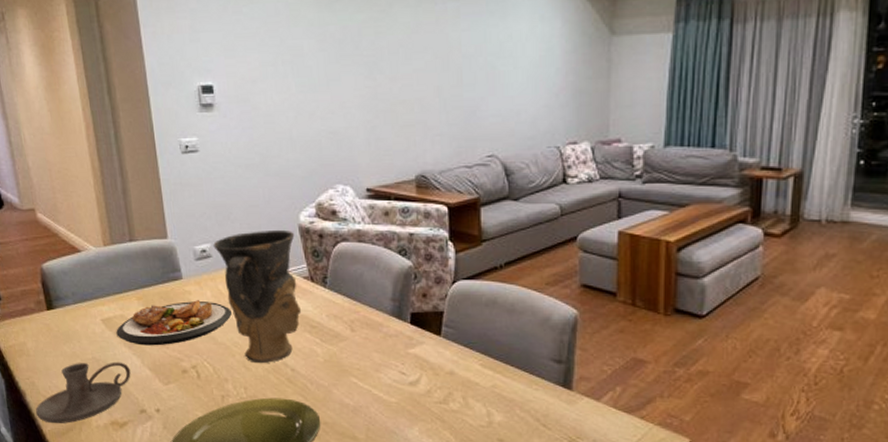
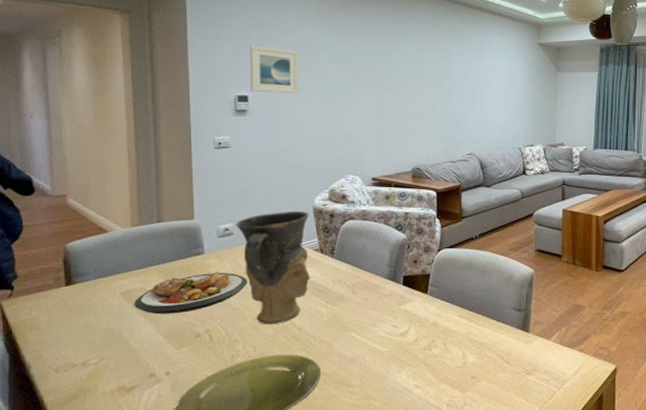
candle holder: present [35,362,131,424] -> none [38,330,144,394]
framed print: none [210,19,271,81] -> present [250,45,299,94]

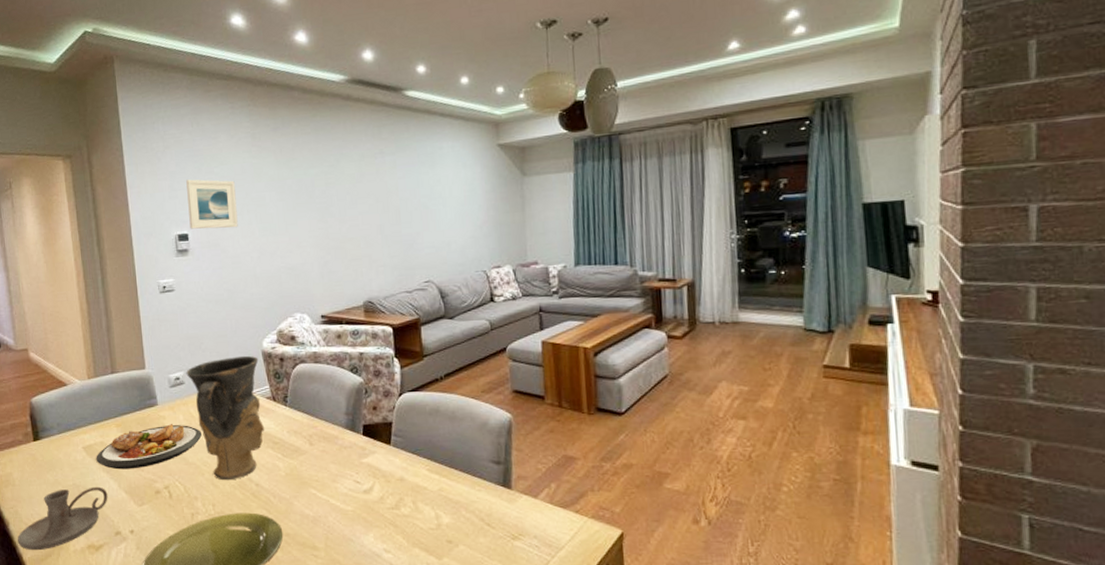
candle holder: none [38,330,144,394] -> present [17,486,108,551]

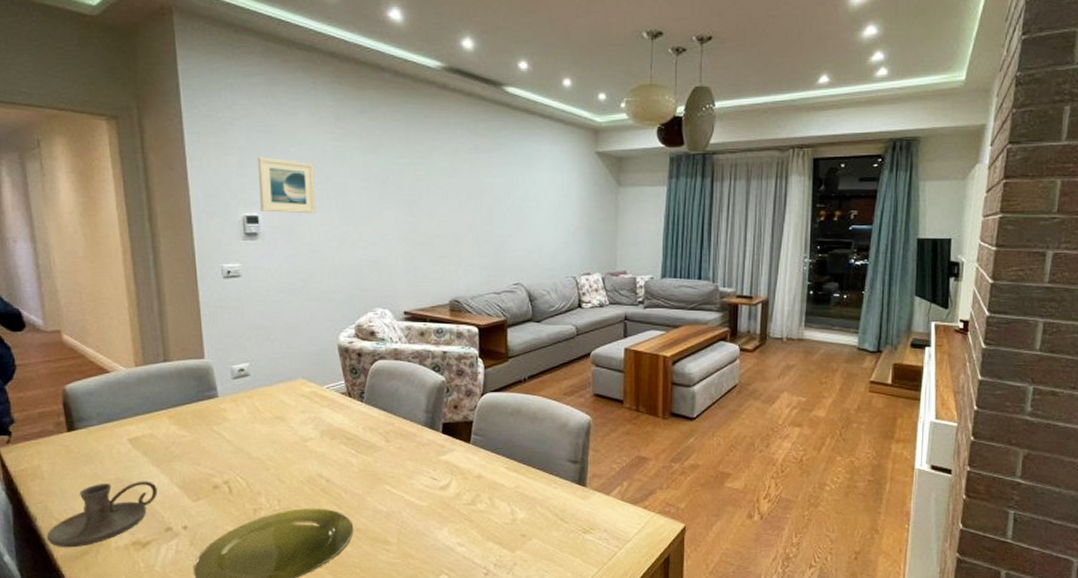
plate: present [96,424,202,470] -> none [144,417,268,464]
vase: present [186,355,265,481] -> none [252,349,339,476]

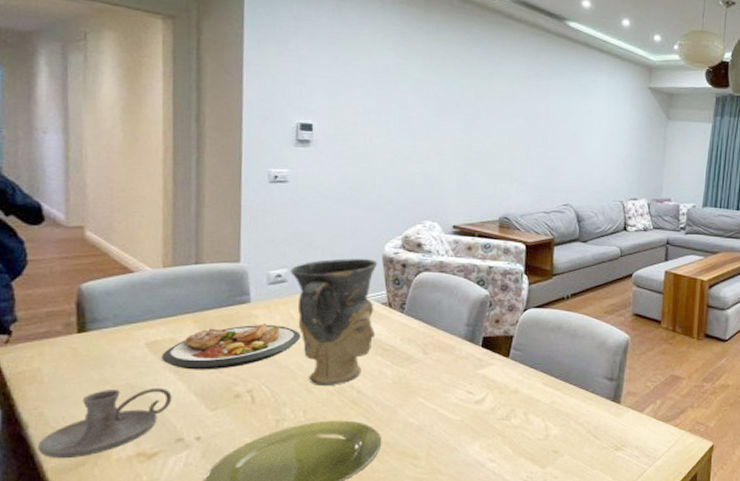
plate: none [144,417,268,464] -> present [161,324,300,370]
vase: none [252,349,339,476] -> present [290,258,378,387]
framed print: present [258,157,316,214] -> none [316,67,375,126]

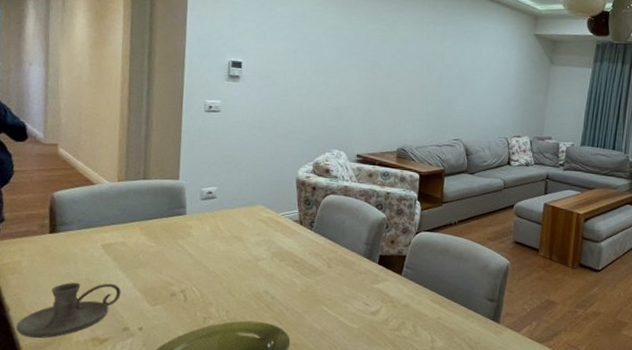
plate: present [161,324,300,370] -> none [114,233,226,271]
vase: present [290,258,378,387] -> none [219,180,292,291]

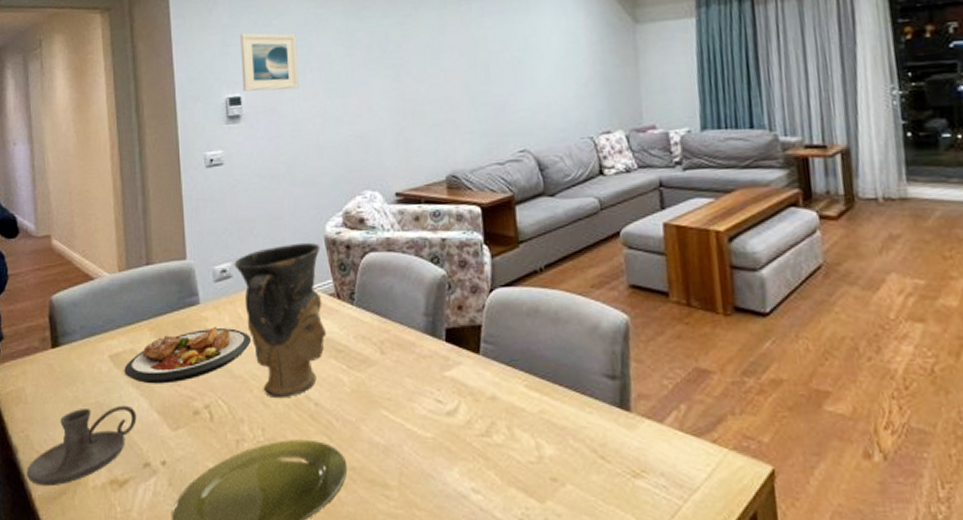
plate: none [114,233,226,271] -> present [124,327,251,384]
vase: none [219,180,292,291] -> present [234,242,327,399]
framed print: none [245,12,295,64] -> present [240,33,299,92]

